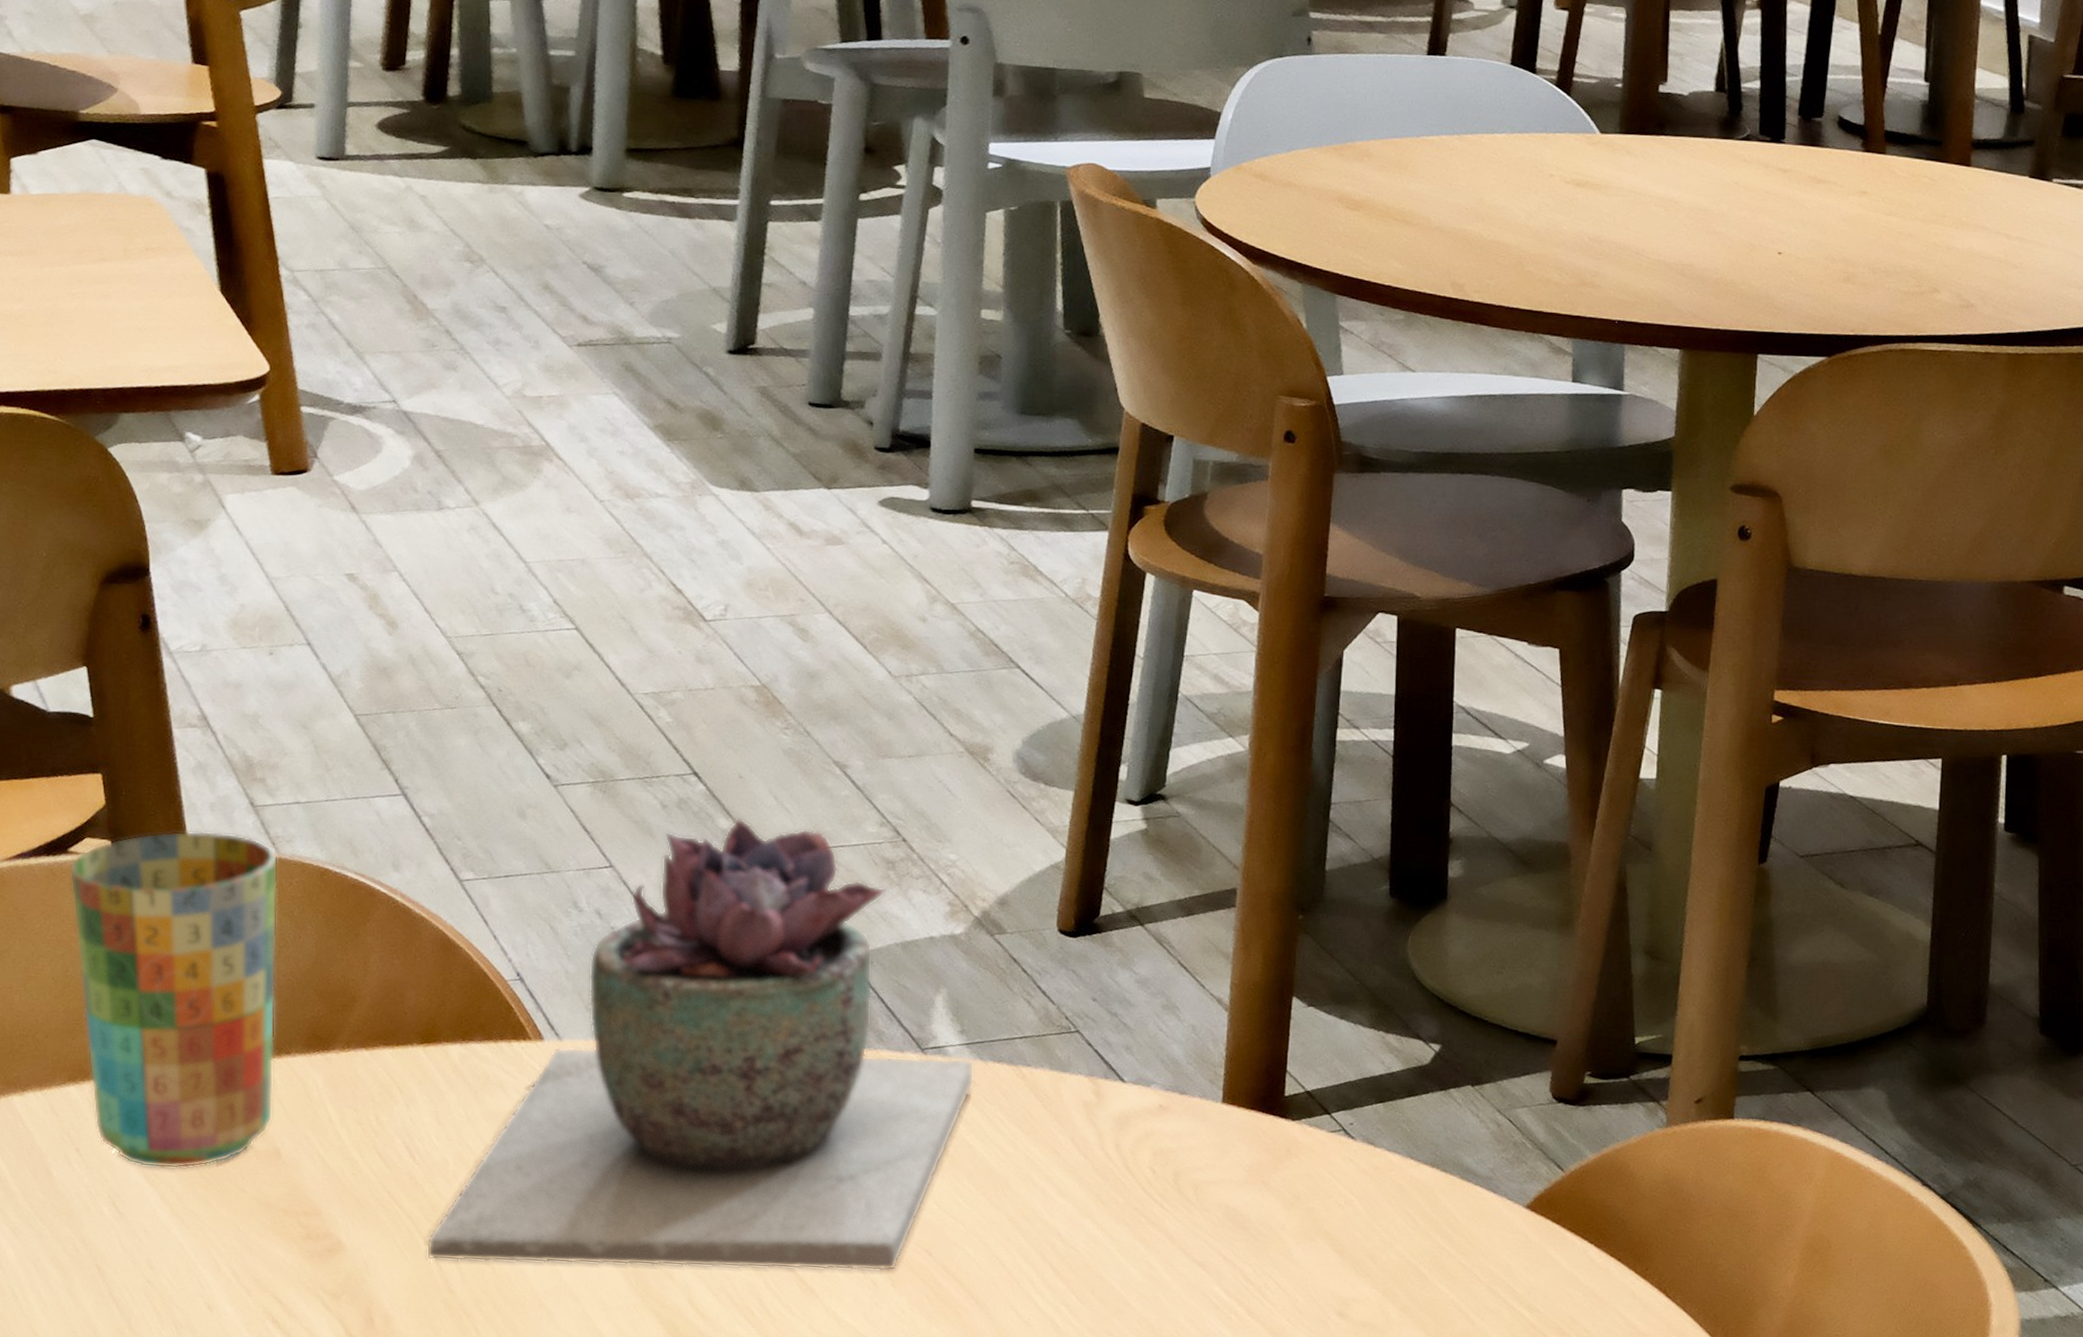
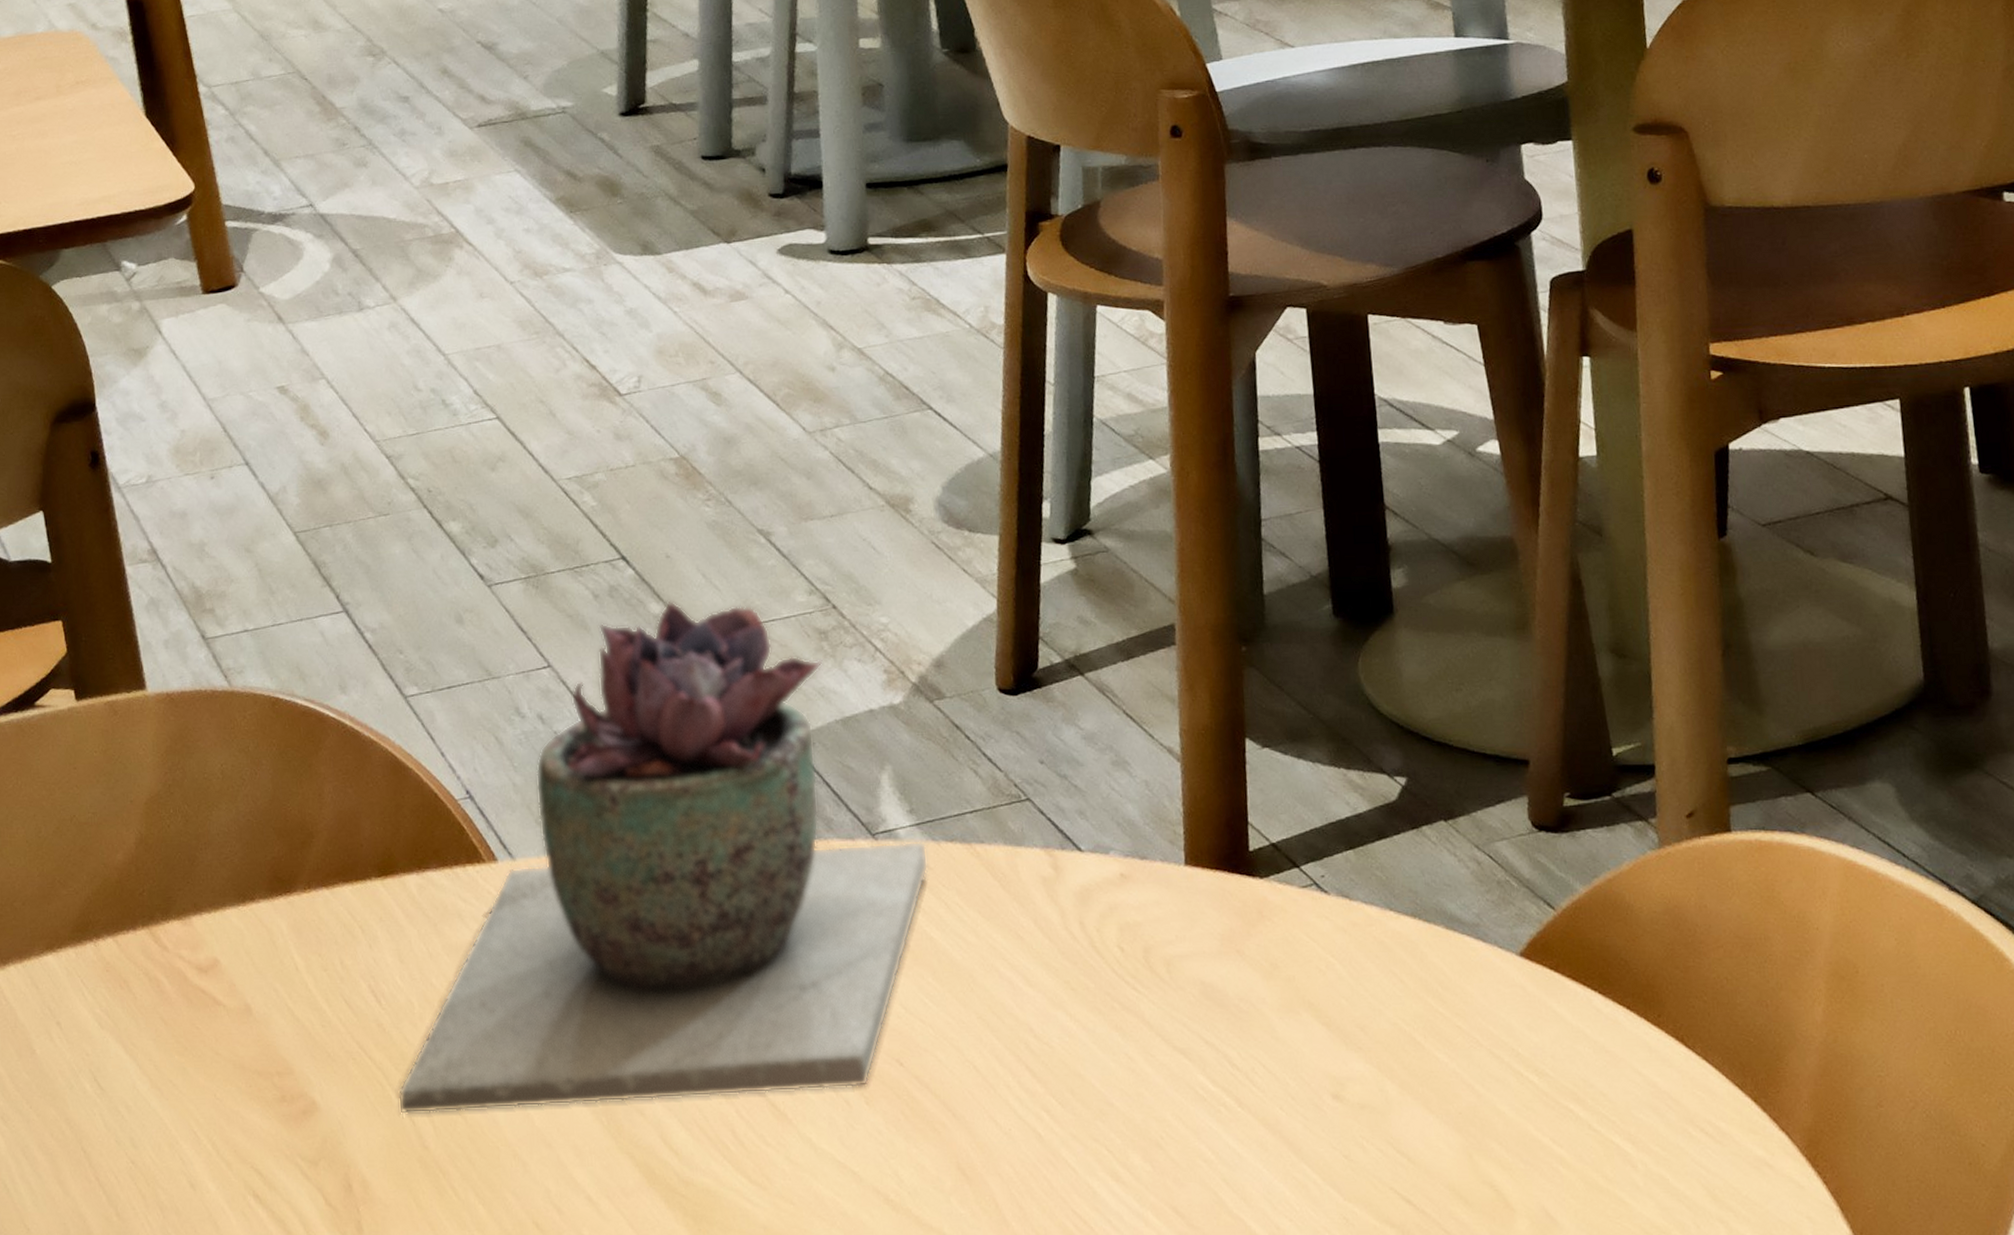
cup: present [69,830,278,1169] -> none [36,669,242,1037]

